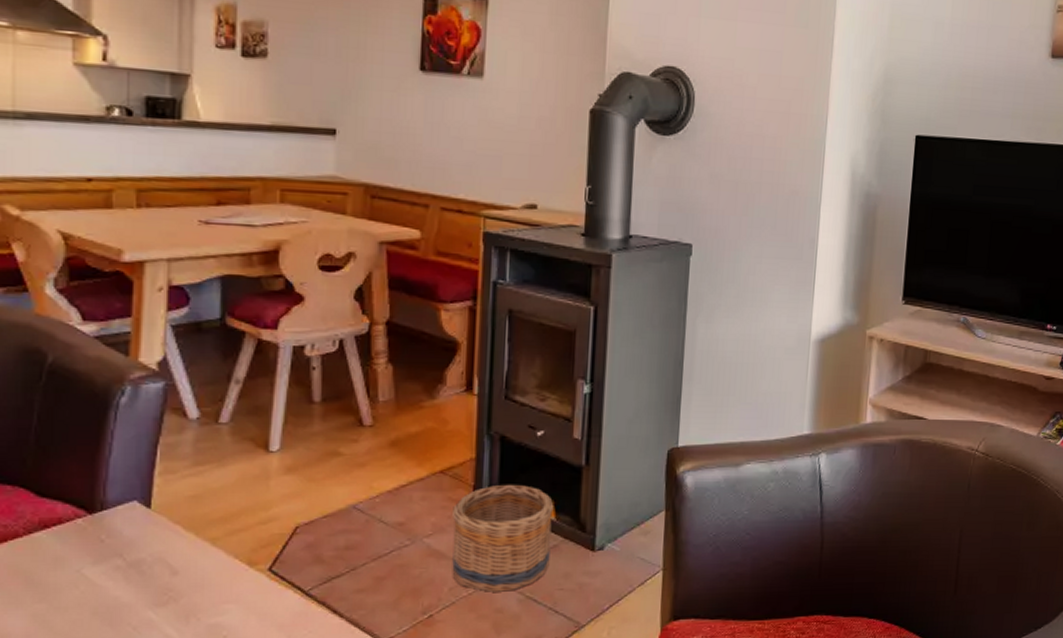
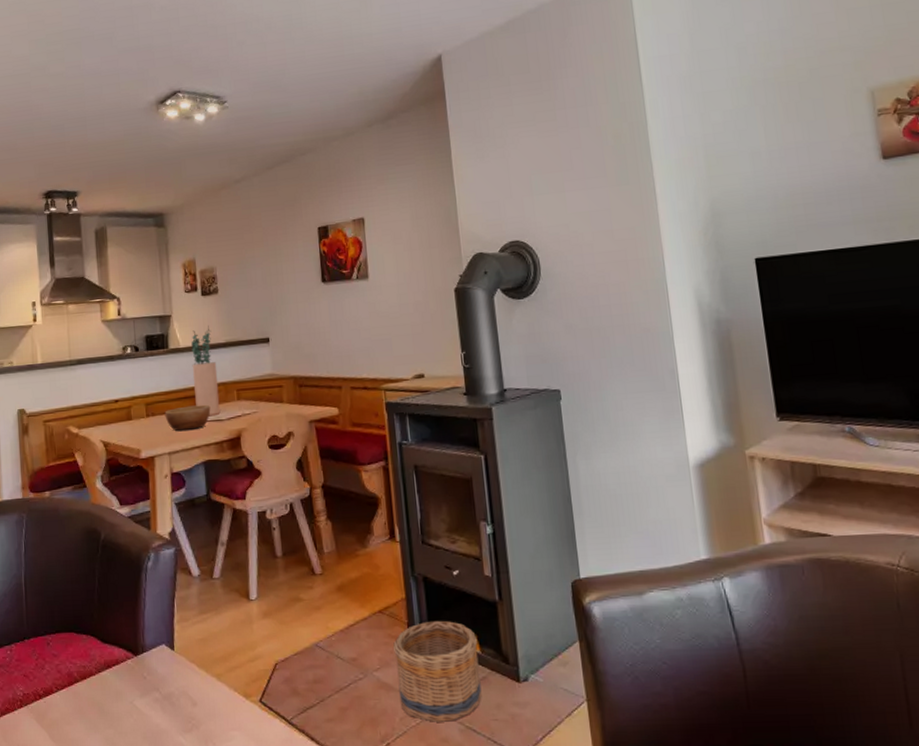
bowl: none [166,201,239,233] -> present [164,404,211,431]
vase: none [215,98,255,220] -> present [191,325,221,417]

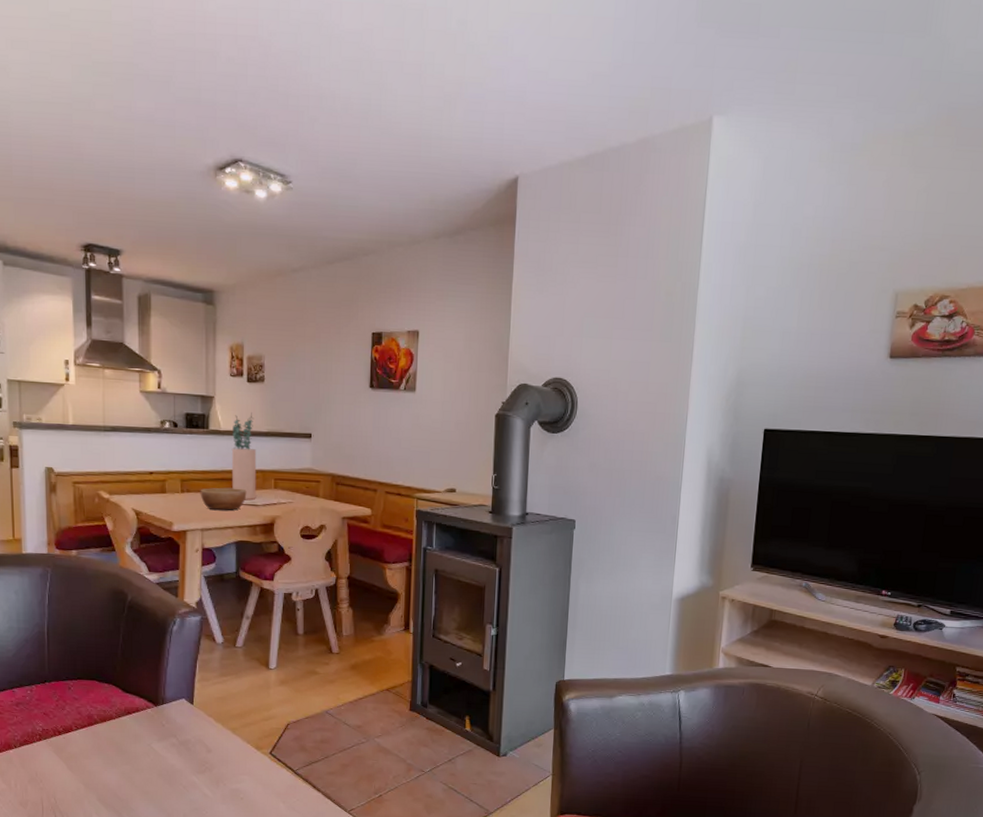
basket: present [393,620,482,722] -> none [395,701,469,782]

